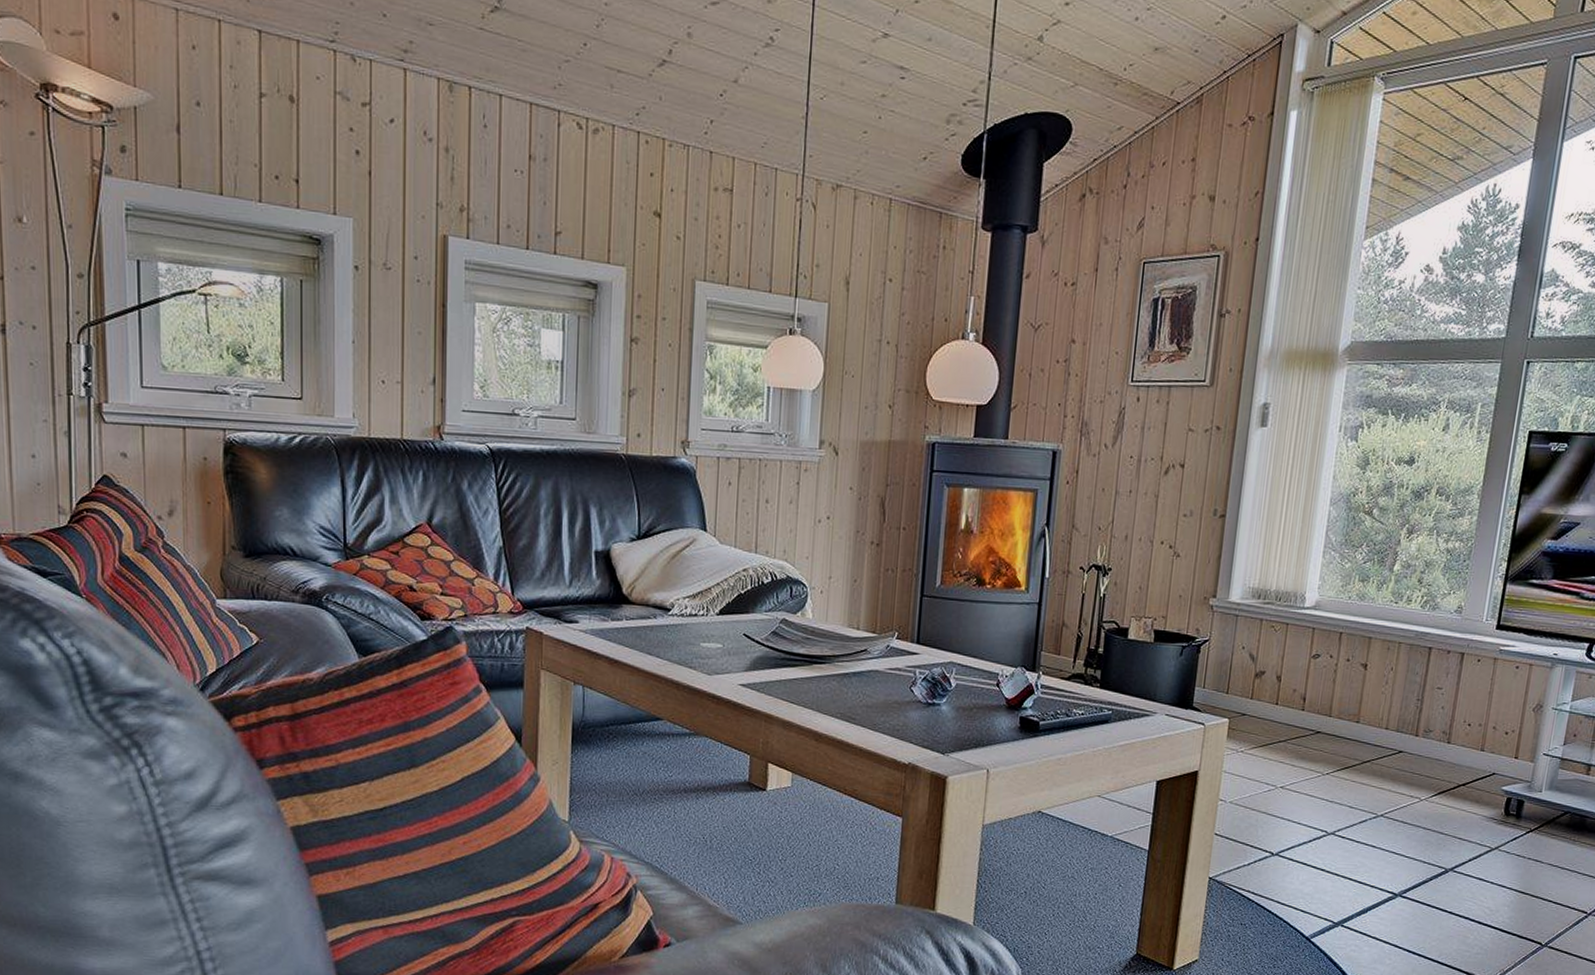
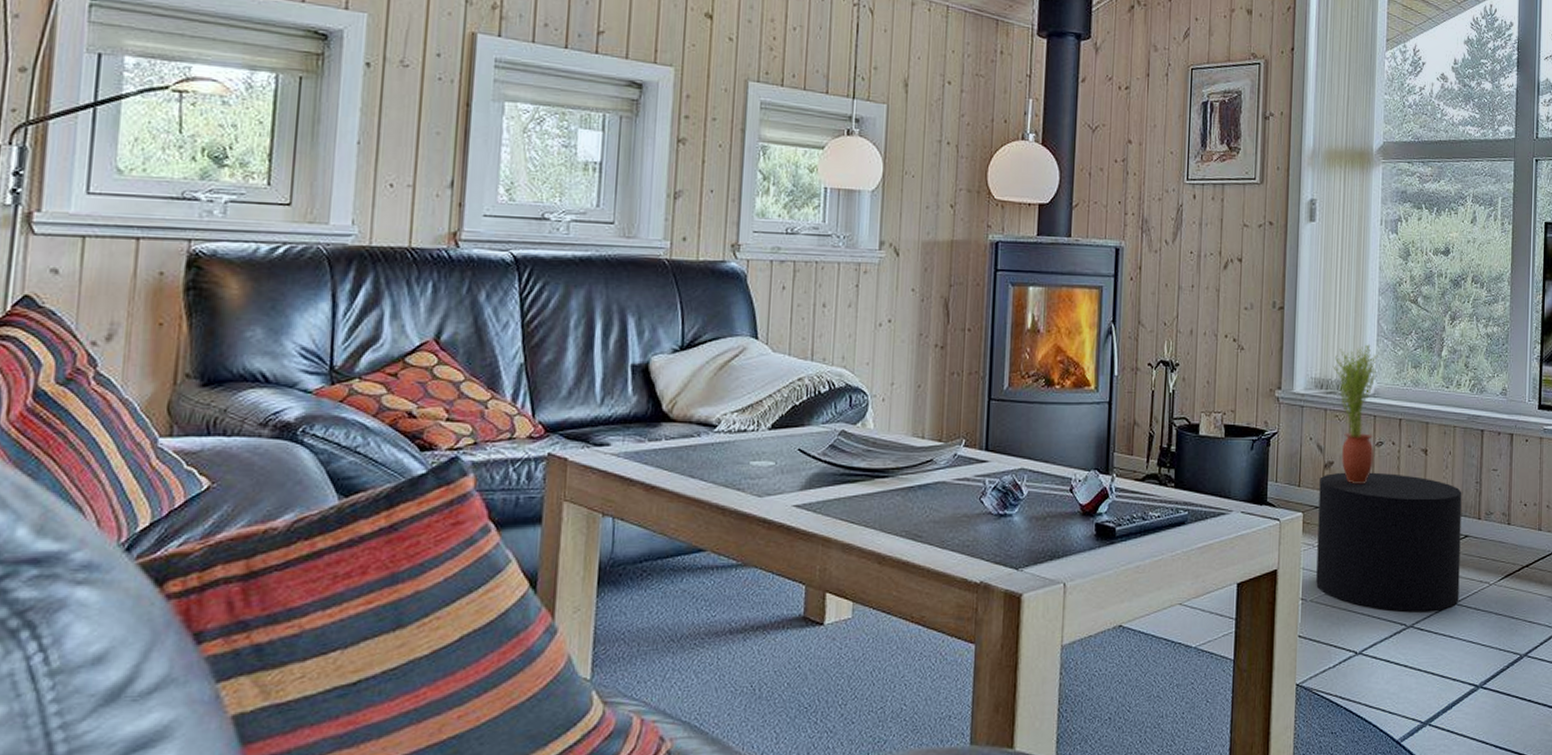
stool: none [1237,682,1401,821] -> present [1316,472,1462,611]
potted plant: none [1272,555,1323,694] -> present [1332,344,1378,483]

